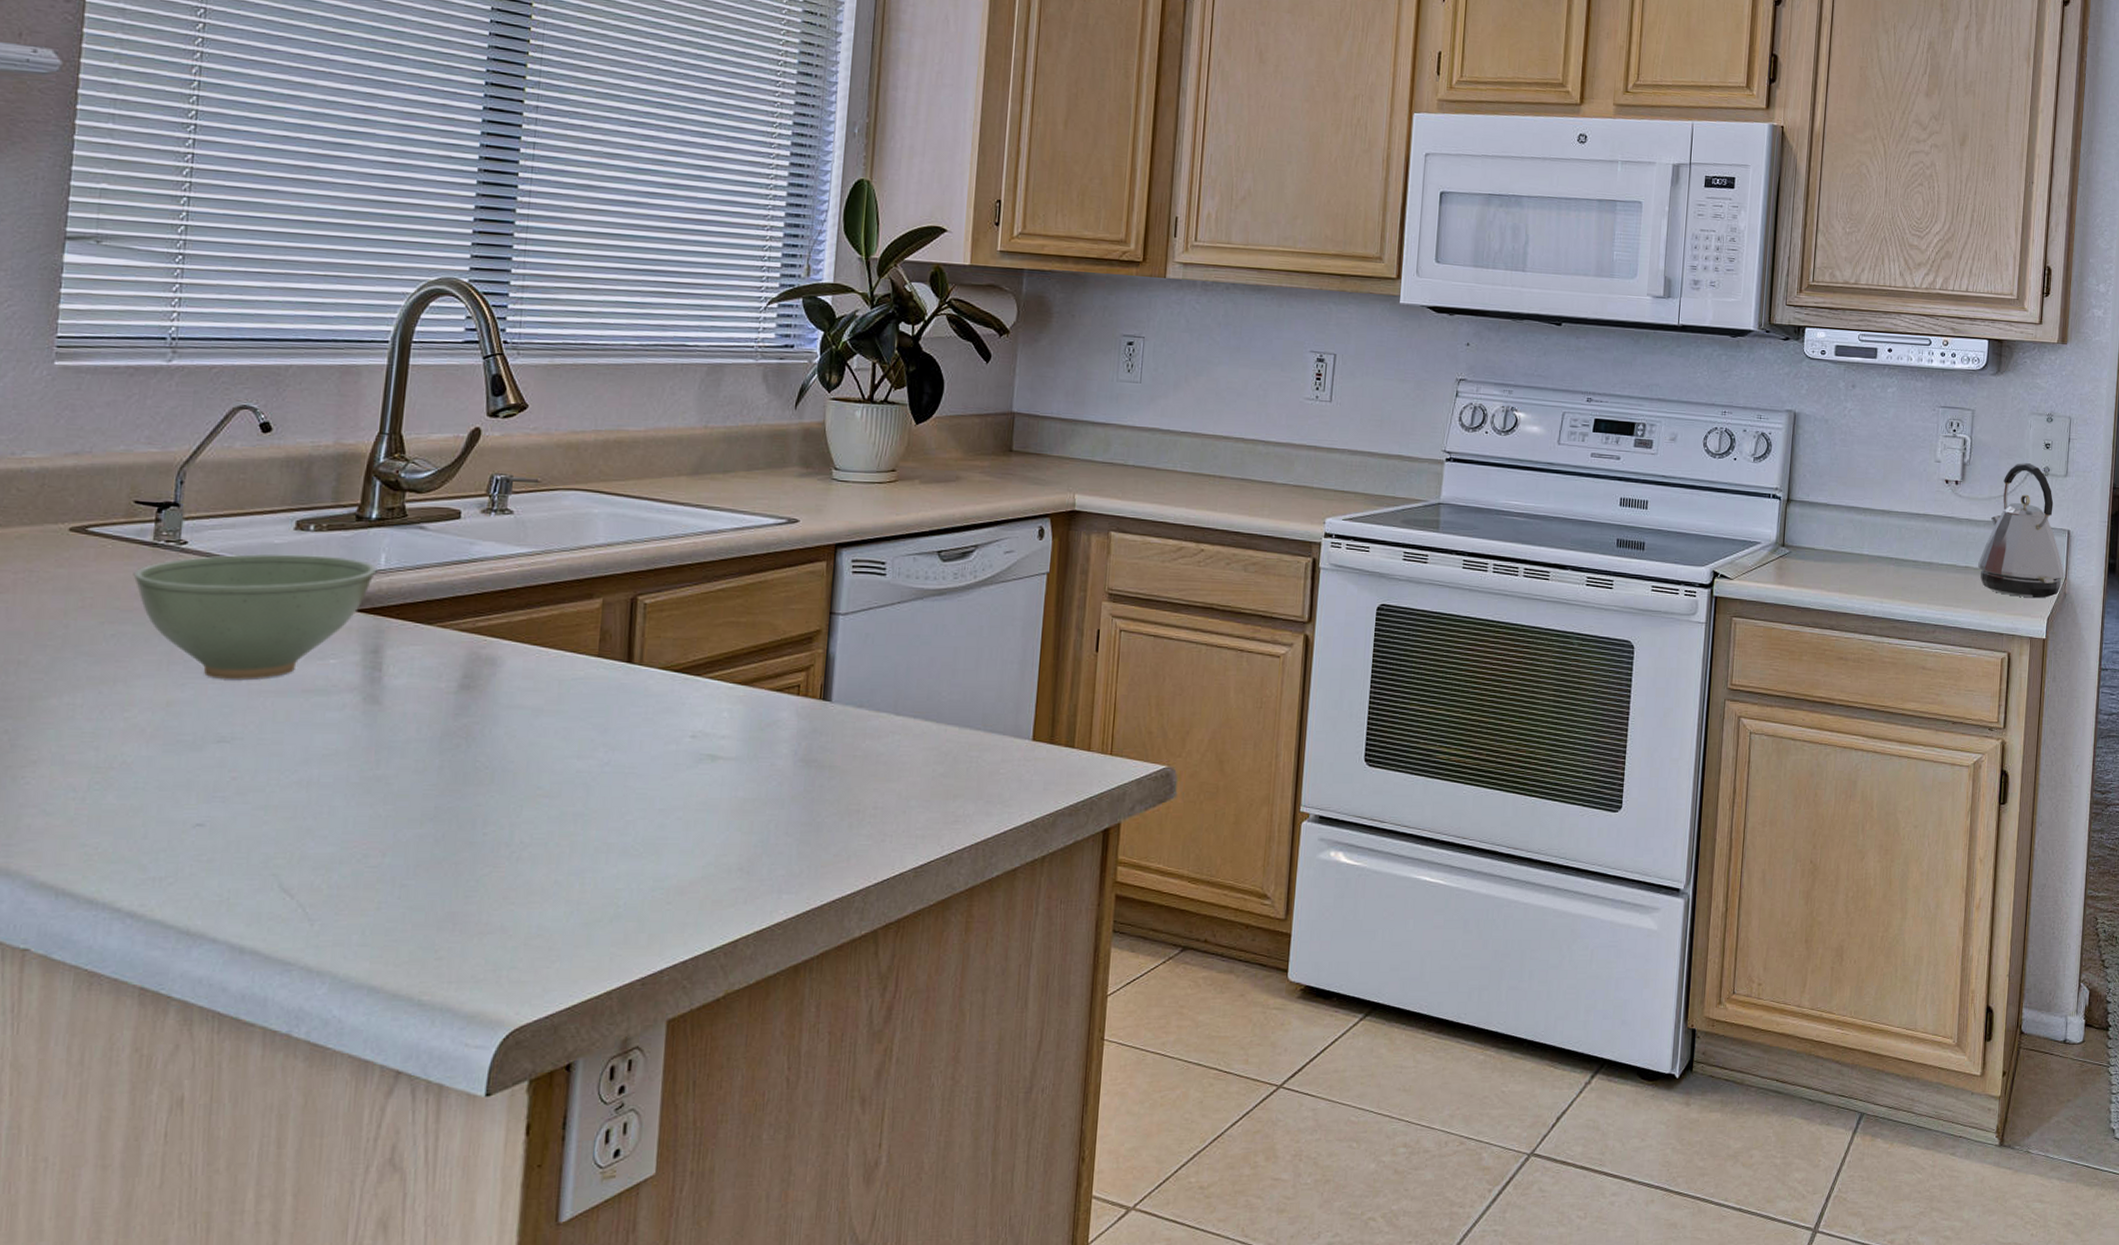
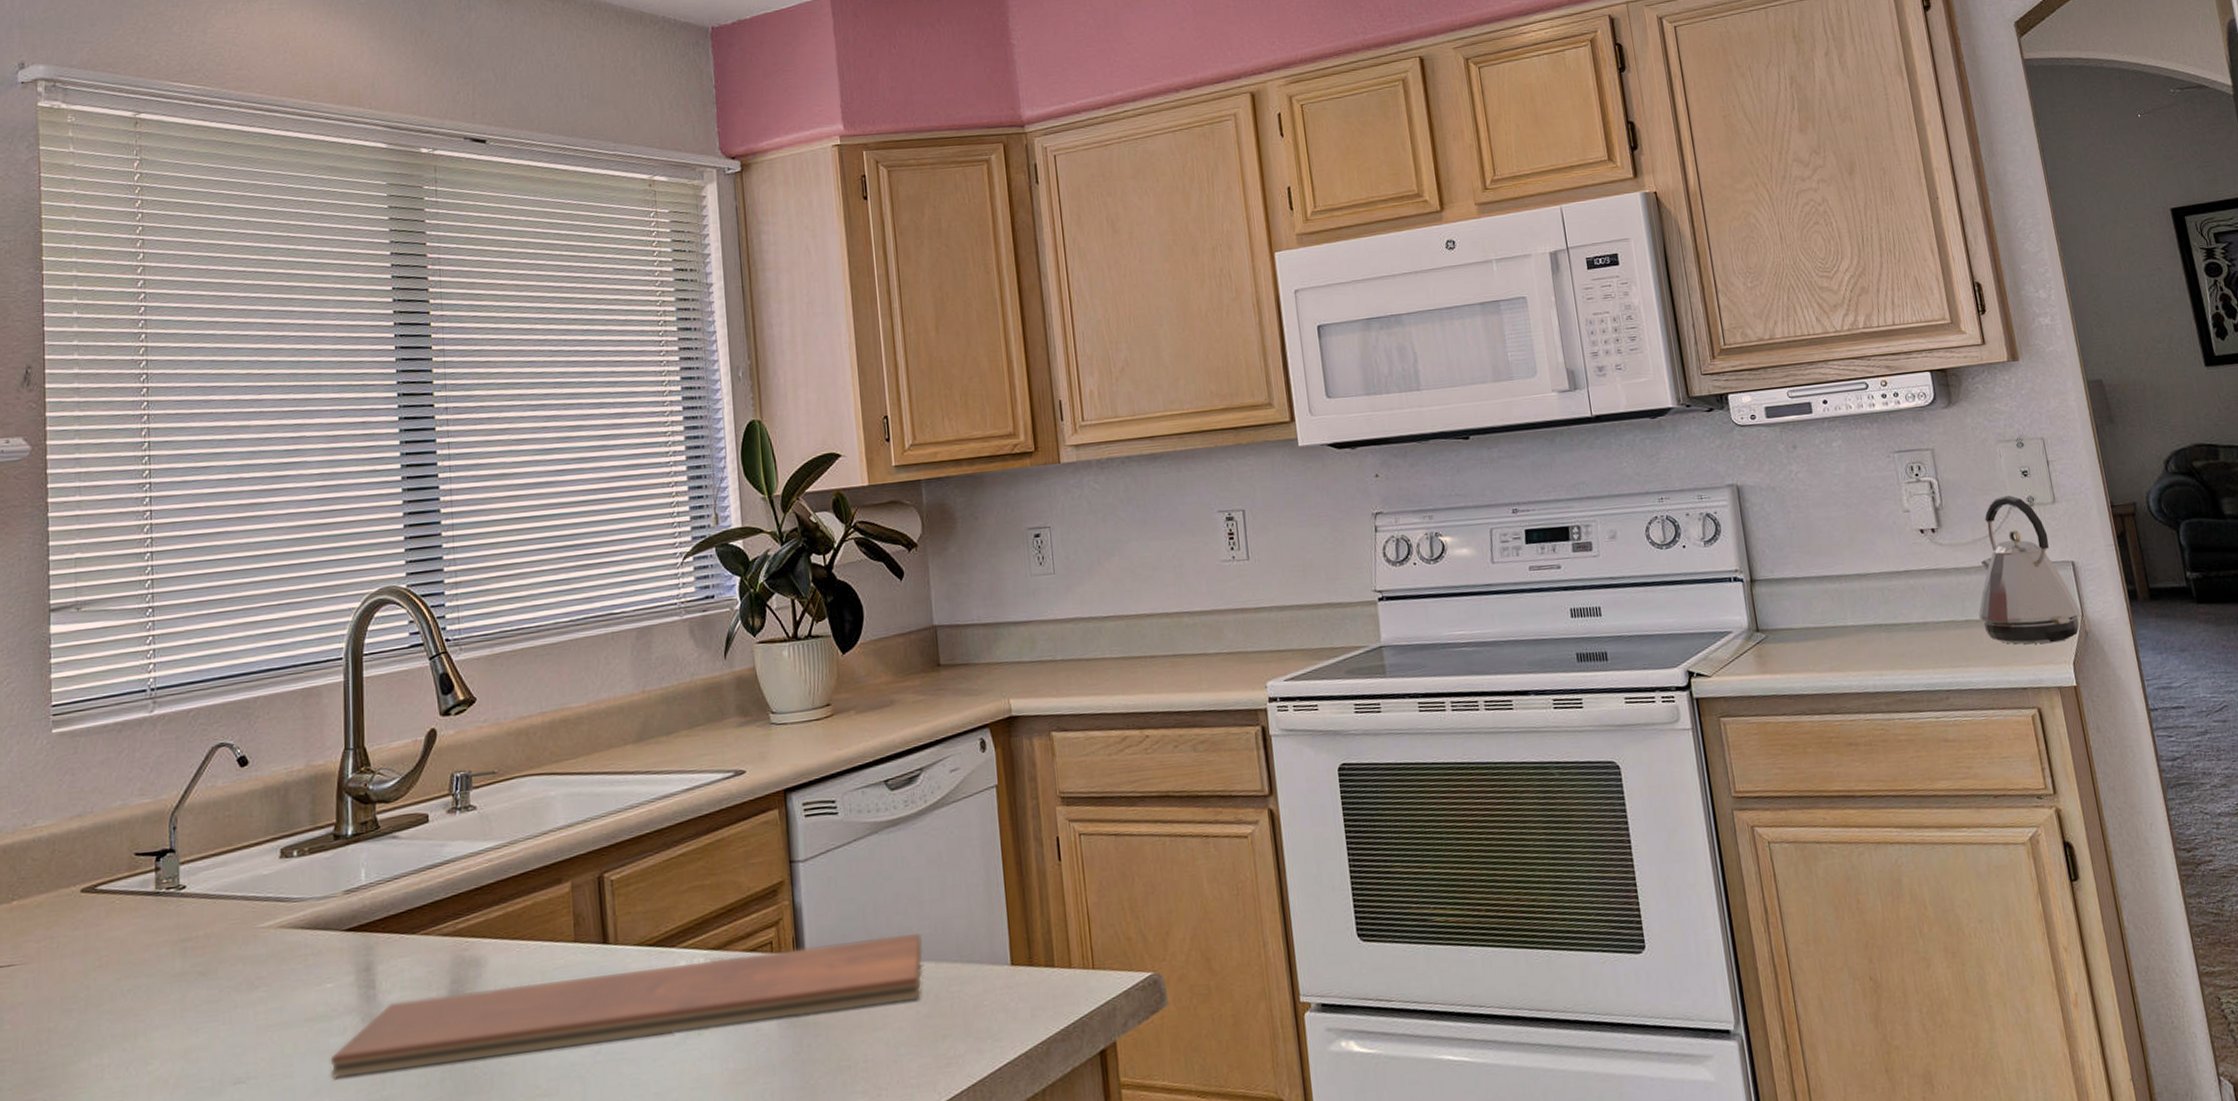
bowl: present [133,554,377,680] -> none [141,878,359,1020]
chopping board: none [322,687,949,758] -> present [330,933,923,1078]

